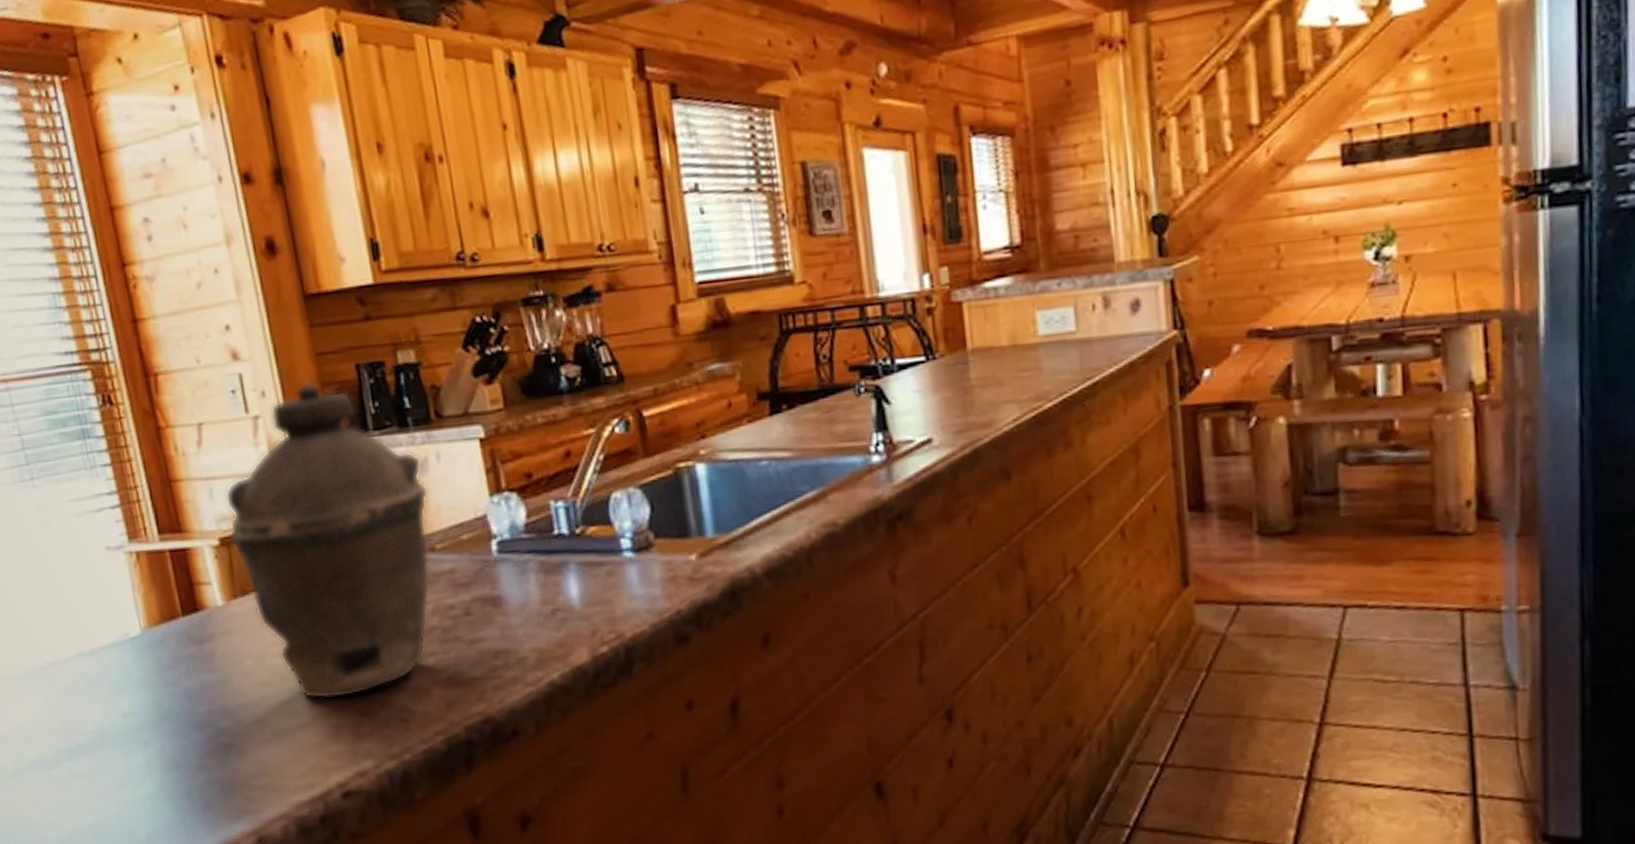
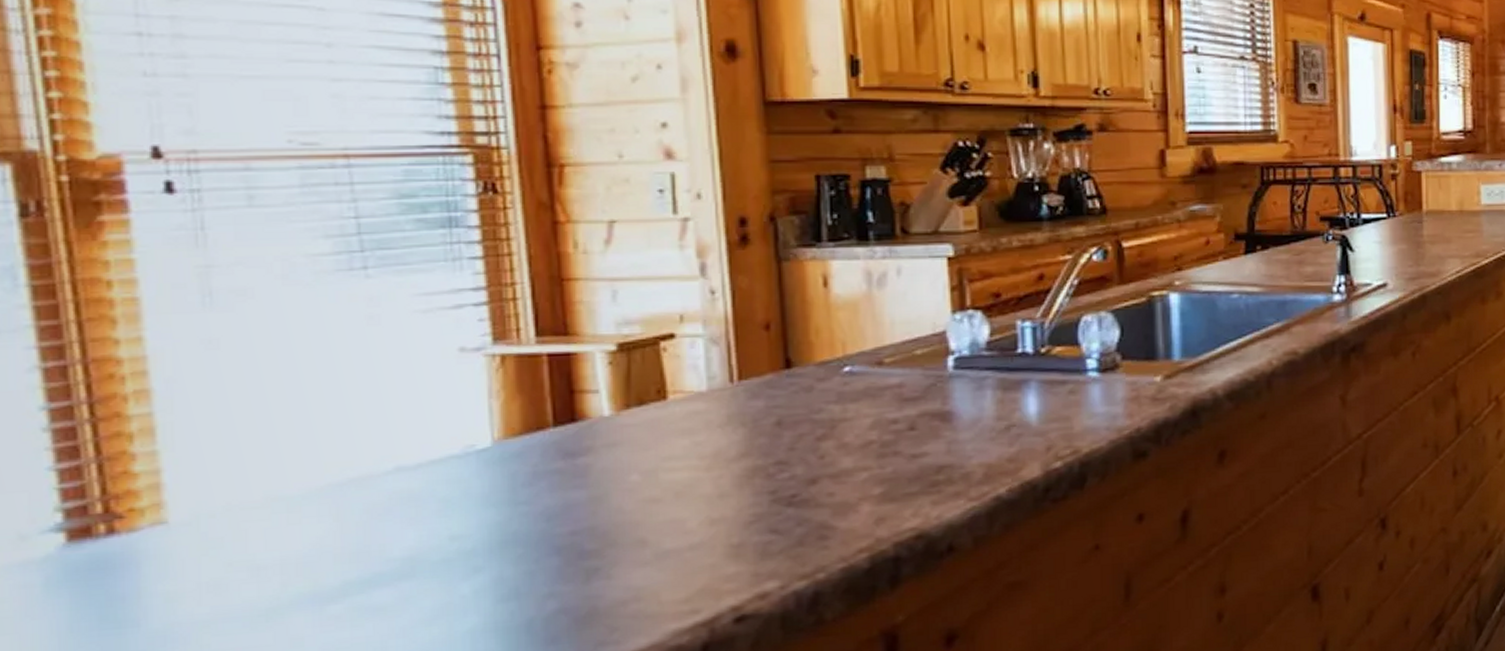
kettle: present [225,381,430,700] -> none [630,188,883,518]

